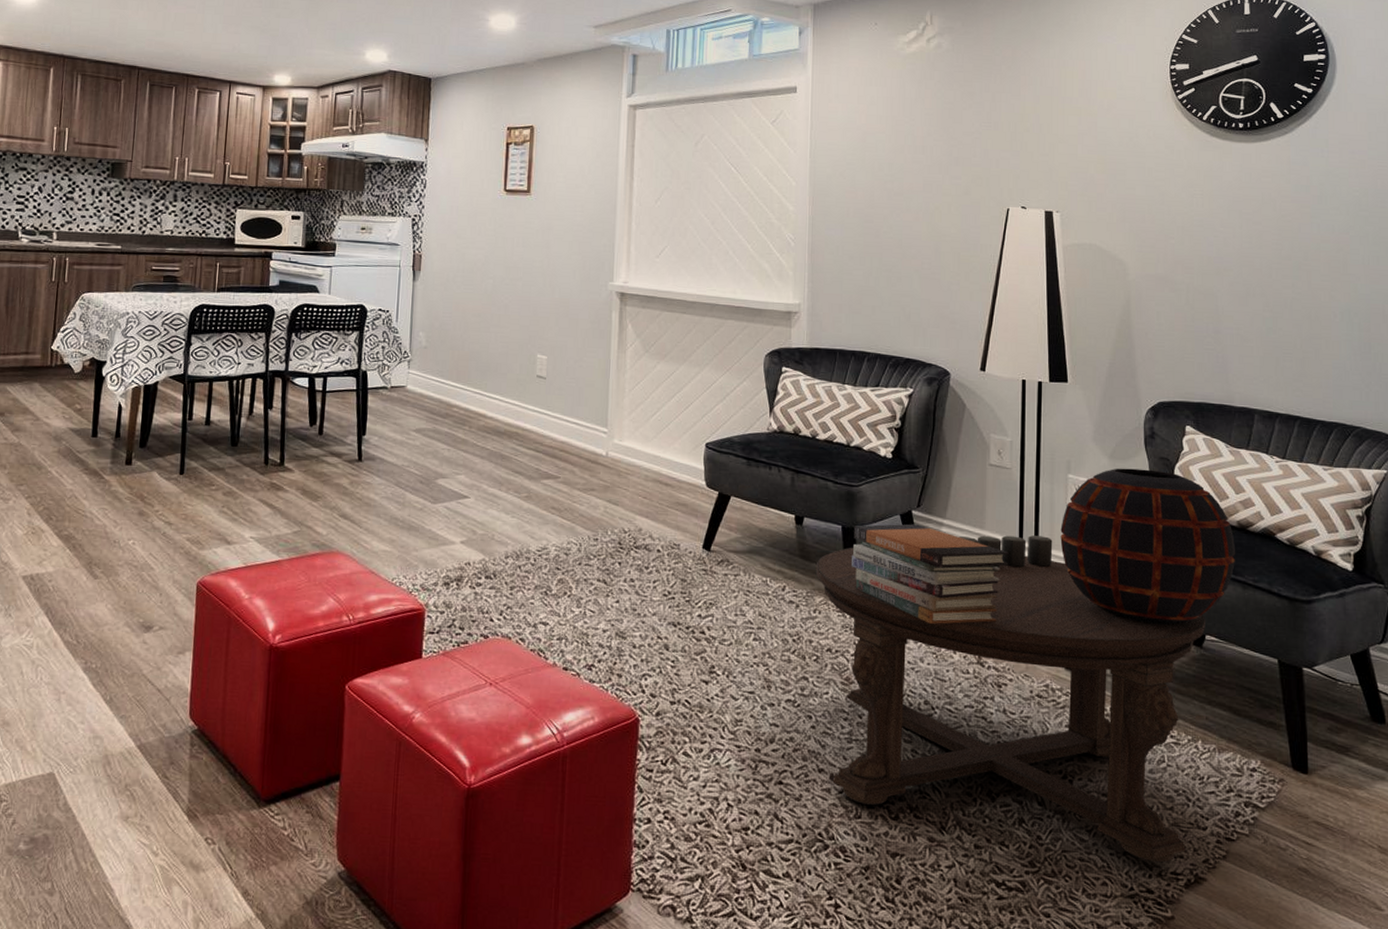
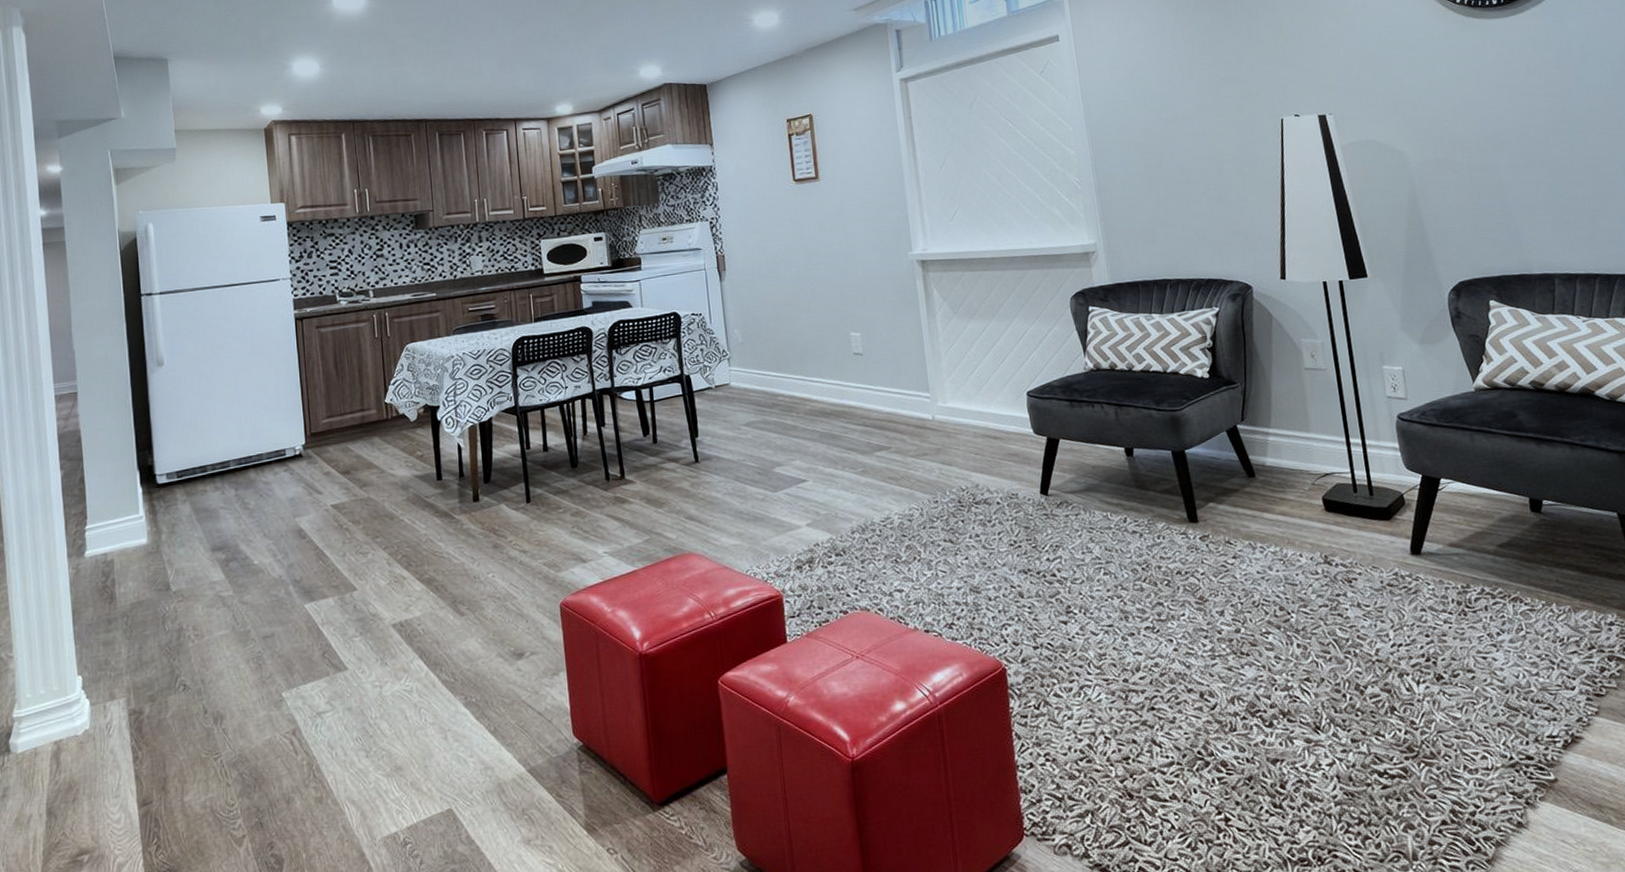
coffee table: present [816,547,1205,863] -> none [1153,451,1558,730]
book stack: present [852,524,1009,624] -> none [1183,437,1340,532]
candle: present [958,535,1053,568] -> none [1286,429,1381,467]
decorative vase: present [1060,468,1236,625] -> none [1383,348,1560,498]

